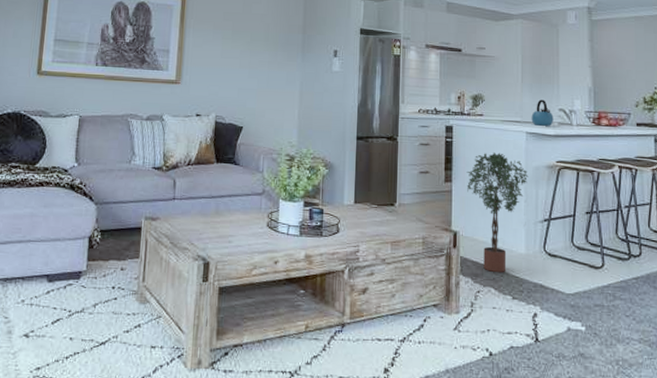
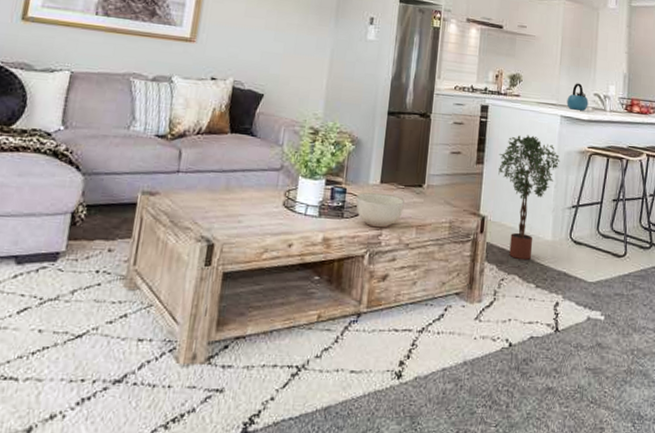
bowl: none [333,212,379,245] -> present [355,192,406,228]

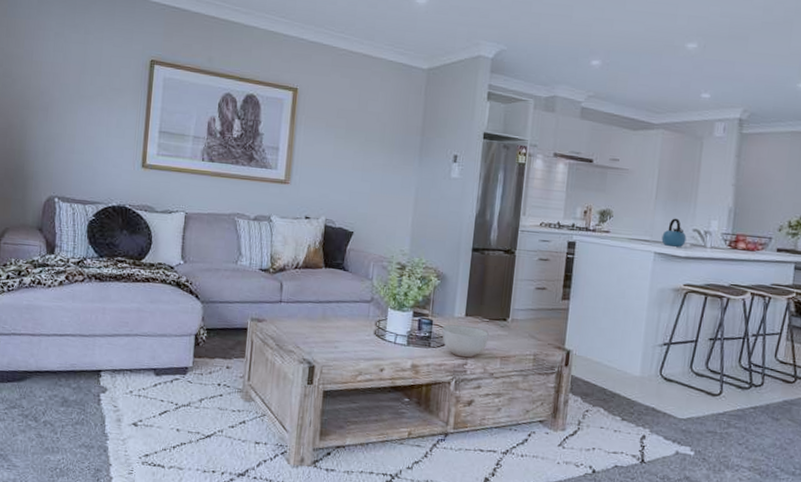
potted tree: present [498,135,560,260] -> none [585,271,652,394]

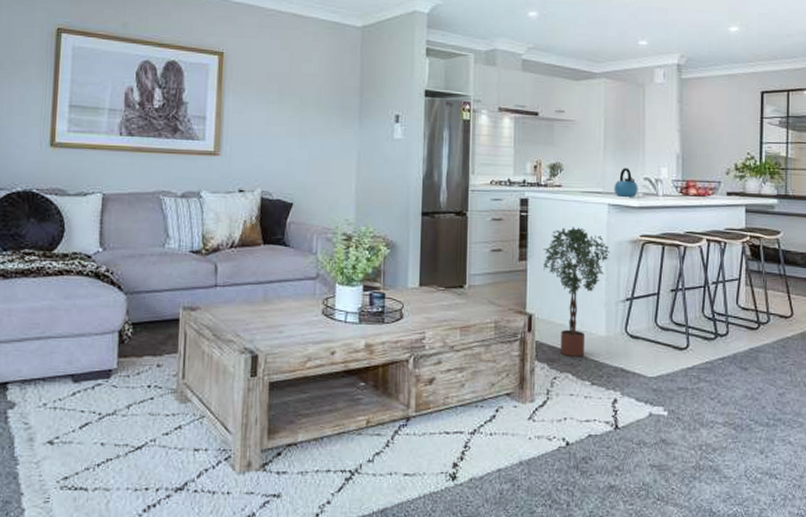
bowl: present [442,324,490,358] -> none [396,295,447,332]
potted tree: none [585,271,652,394] -> present [543,227,610,358]

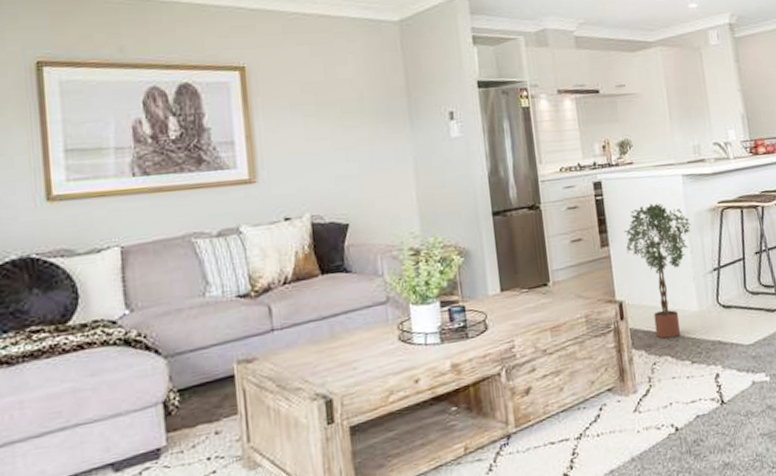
kettle: present [614,168,638,198] -> none [685,135,710,167]

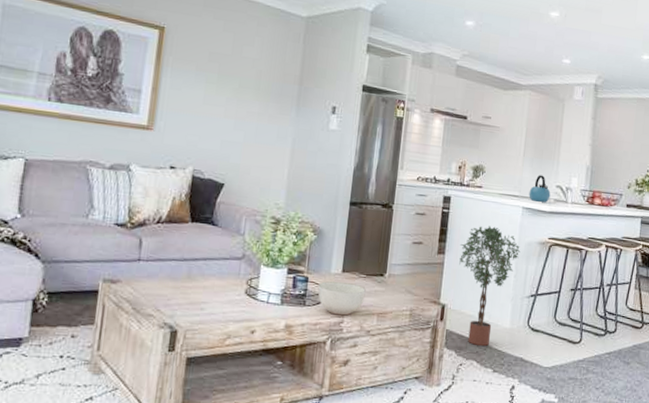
bowl: none [477,301,533,341] -> present [317,281,367,316]
kettle: none [685,135,710,167] -> present [529,175,551,203]

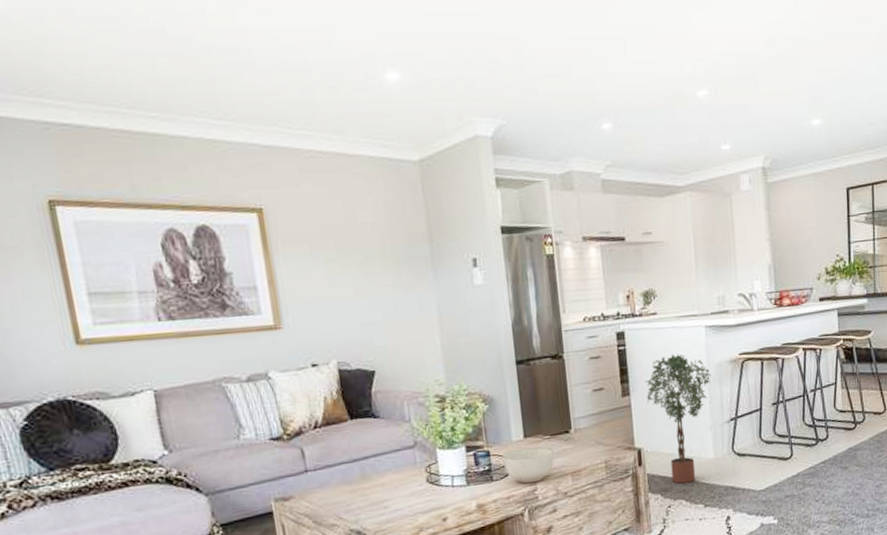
kettle: present [529,175,551,203] -> none [709,285,734,318]

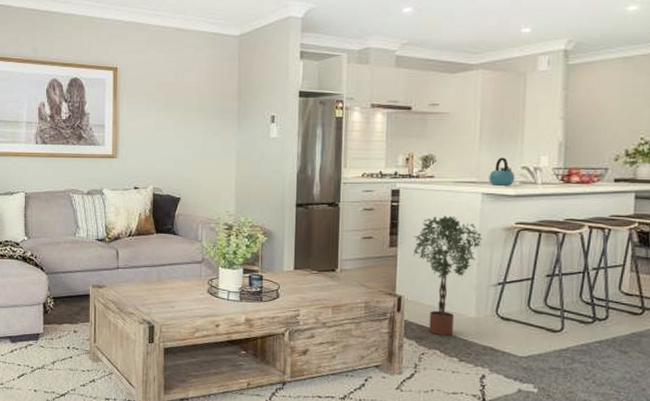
bowl: present [502,447,555,484] -> none [272,278,320,309]
kettle: none [709,285,734,318] -> present [488,157,515,187]

